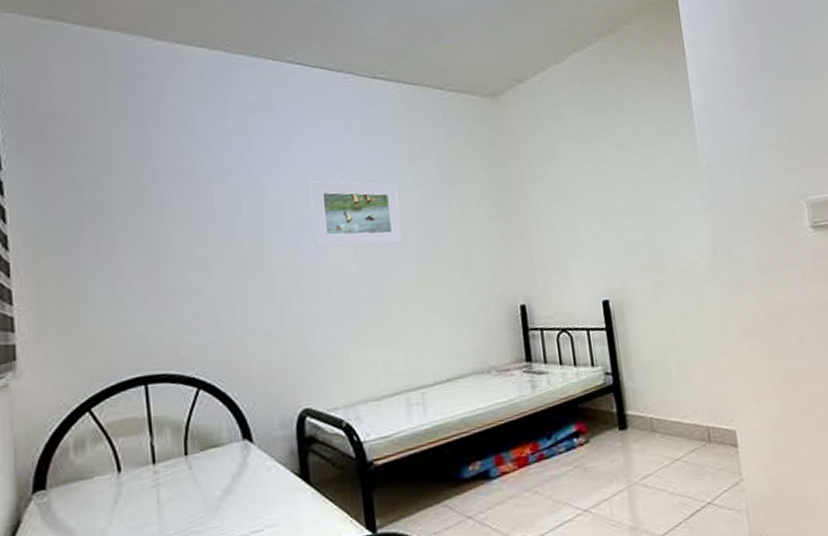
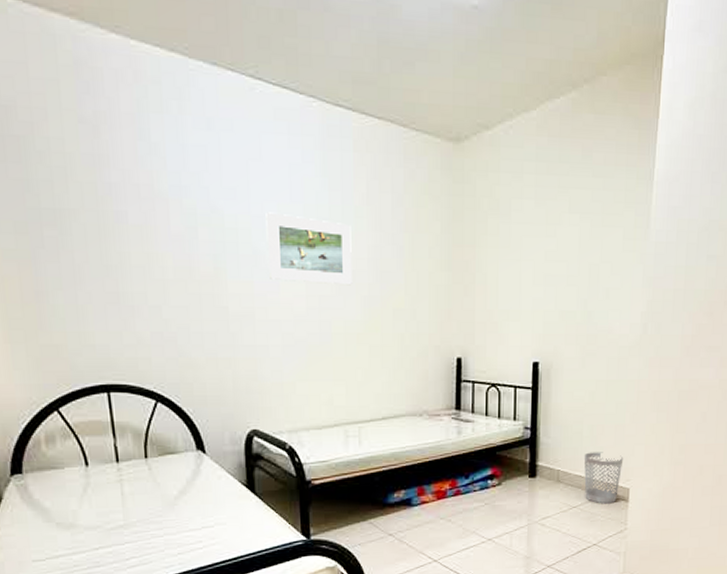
wastebasket: none [676,391,724,453] -> present [584,452,624,504]

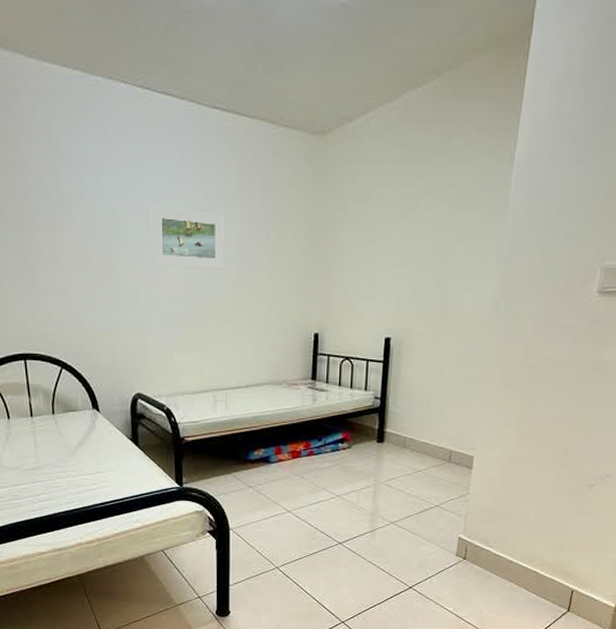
wastebasket: present [584,452,624,504] -> none [429,421,469,470]

